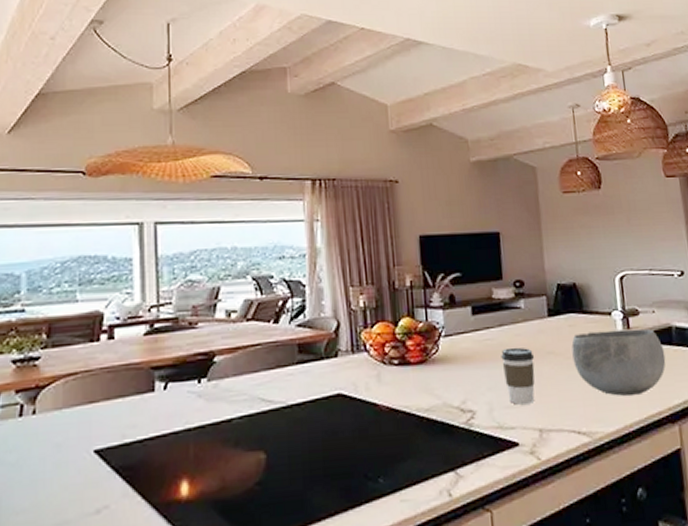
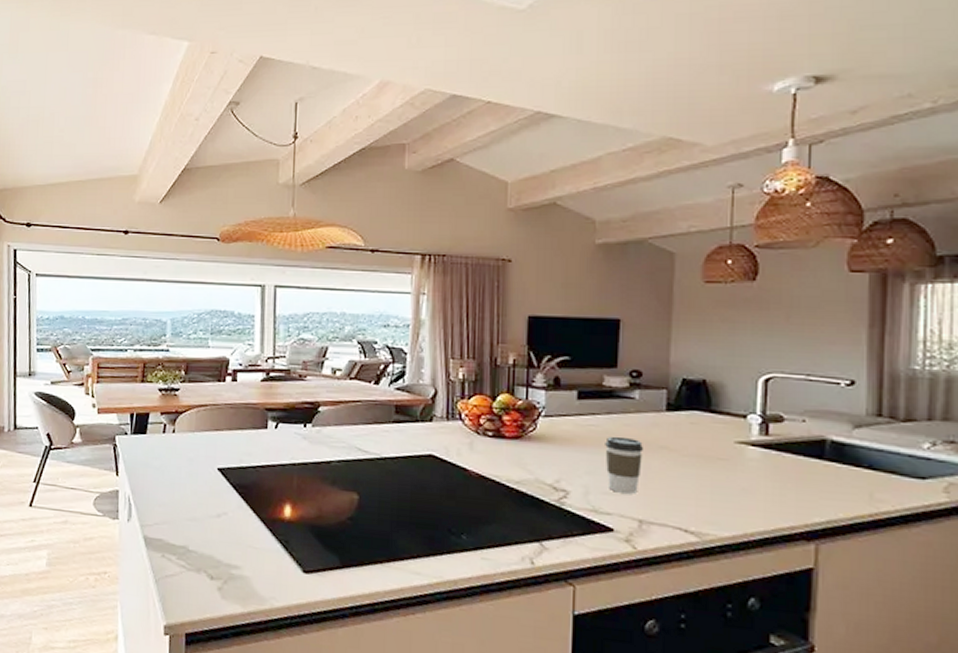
bowl: present [571,329,666,397] -> none [690,432,811,506]

